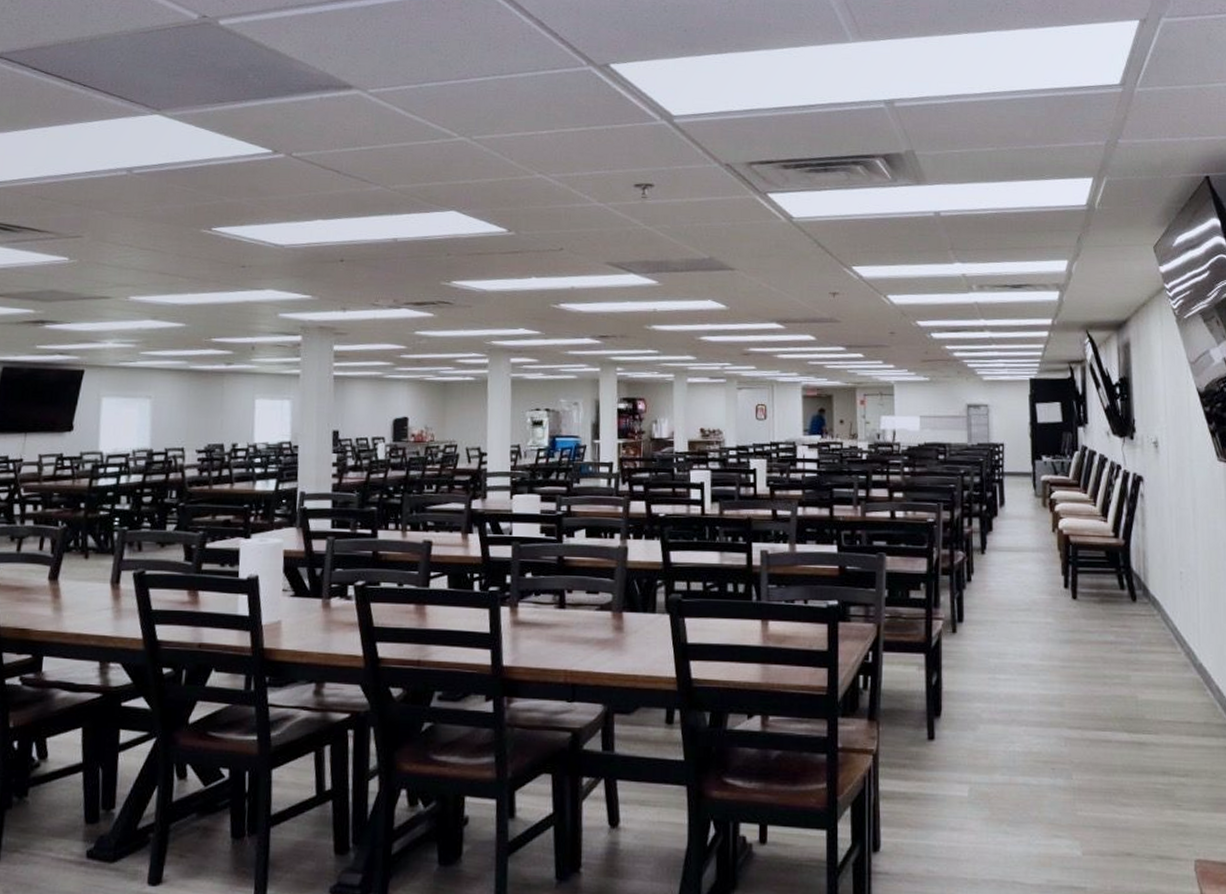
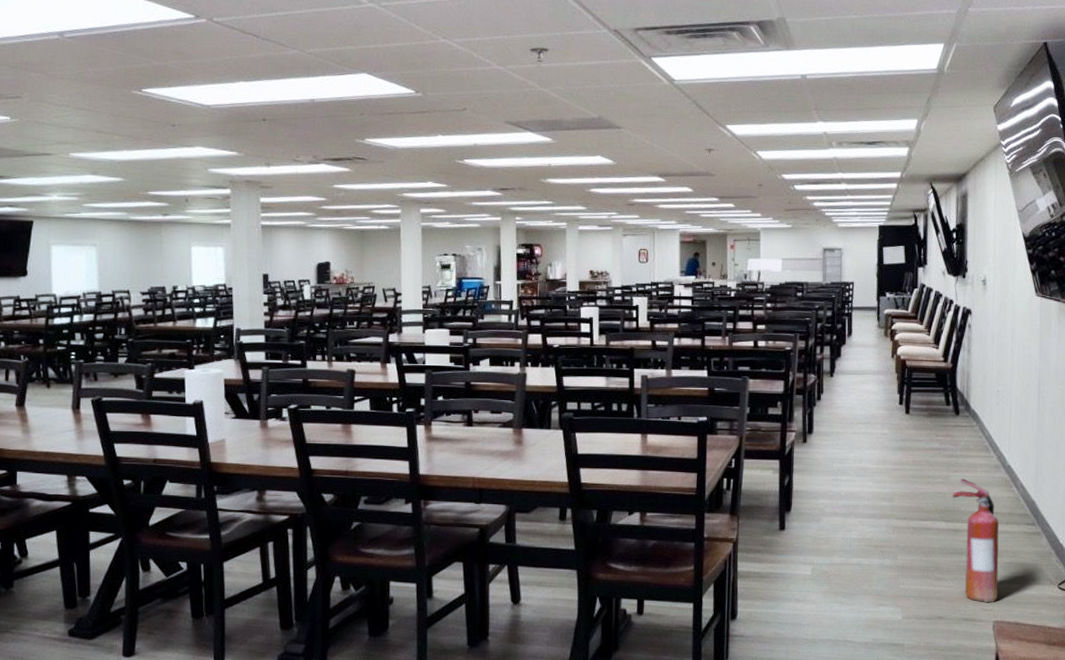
fire extinguisher: none [1132,678,1197,837] -> present [950,478,999,603]

